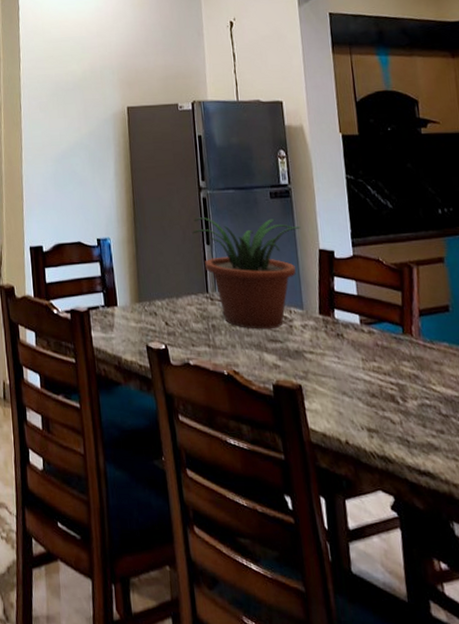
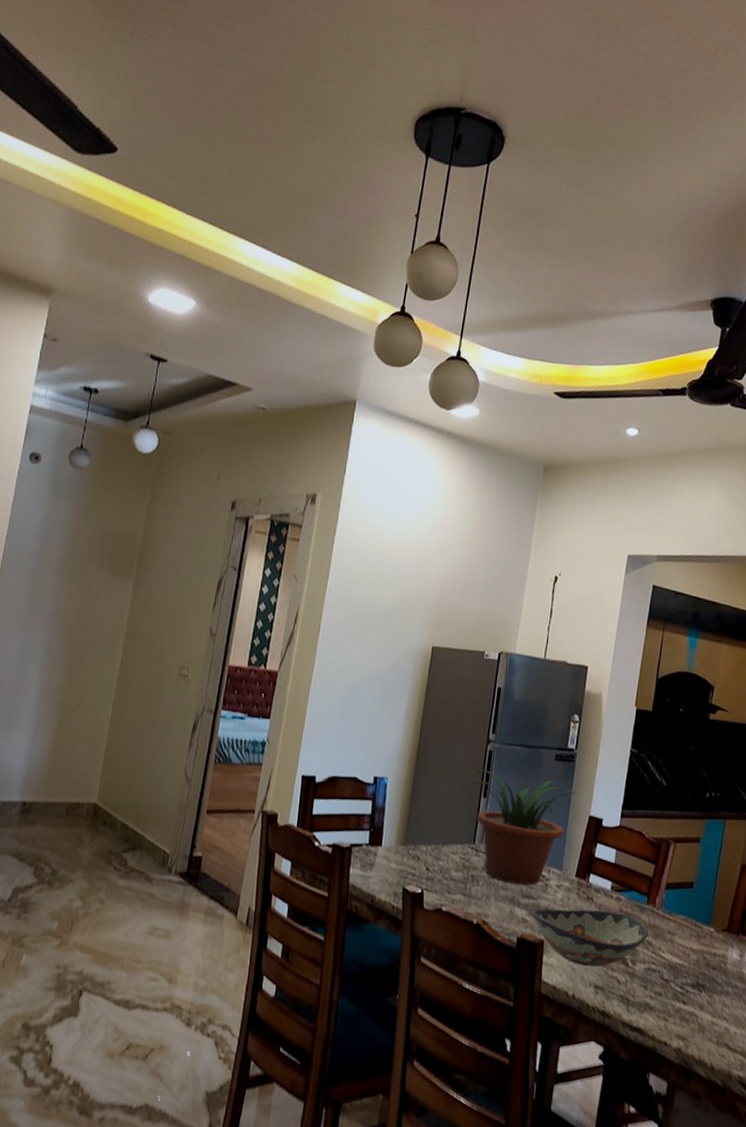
decorative bowl: none [281,346,413,409] -> present [530,909,649,967]

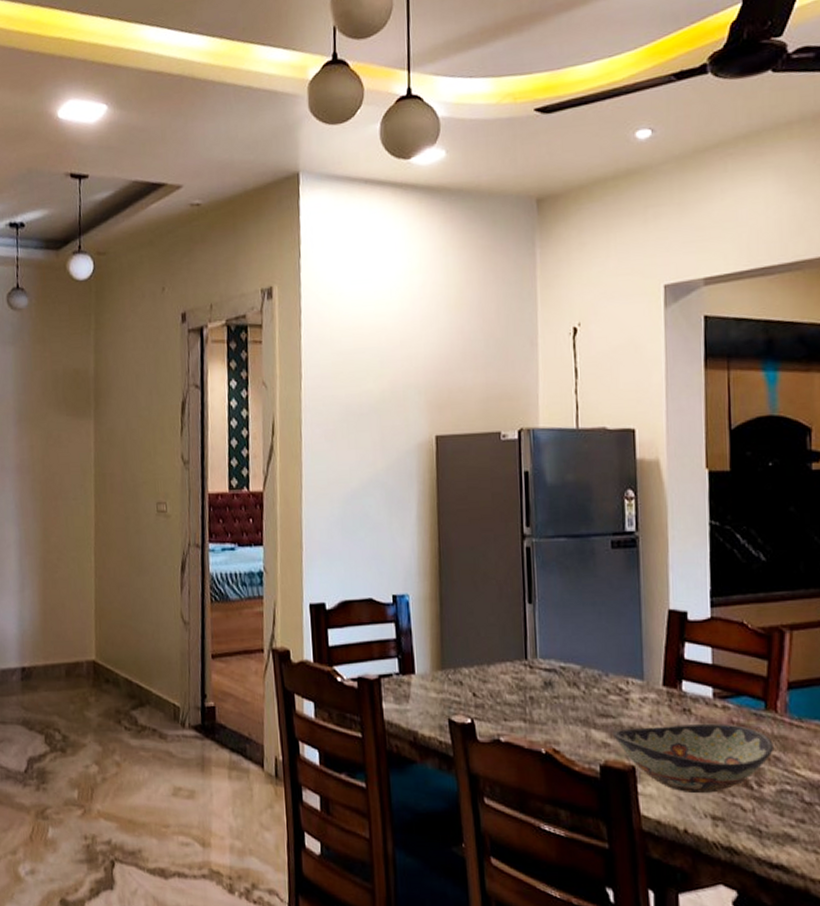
potted plant: present [470,769,577,886] -> none [510,571,648,703]

